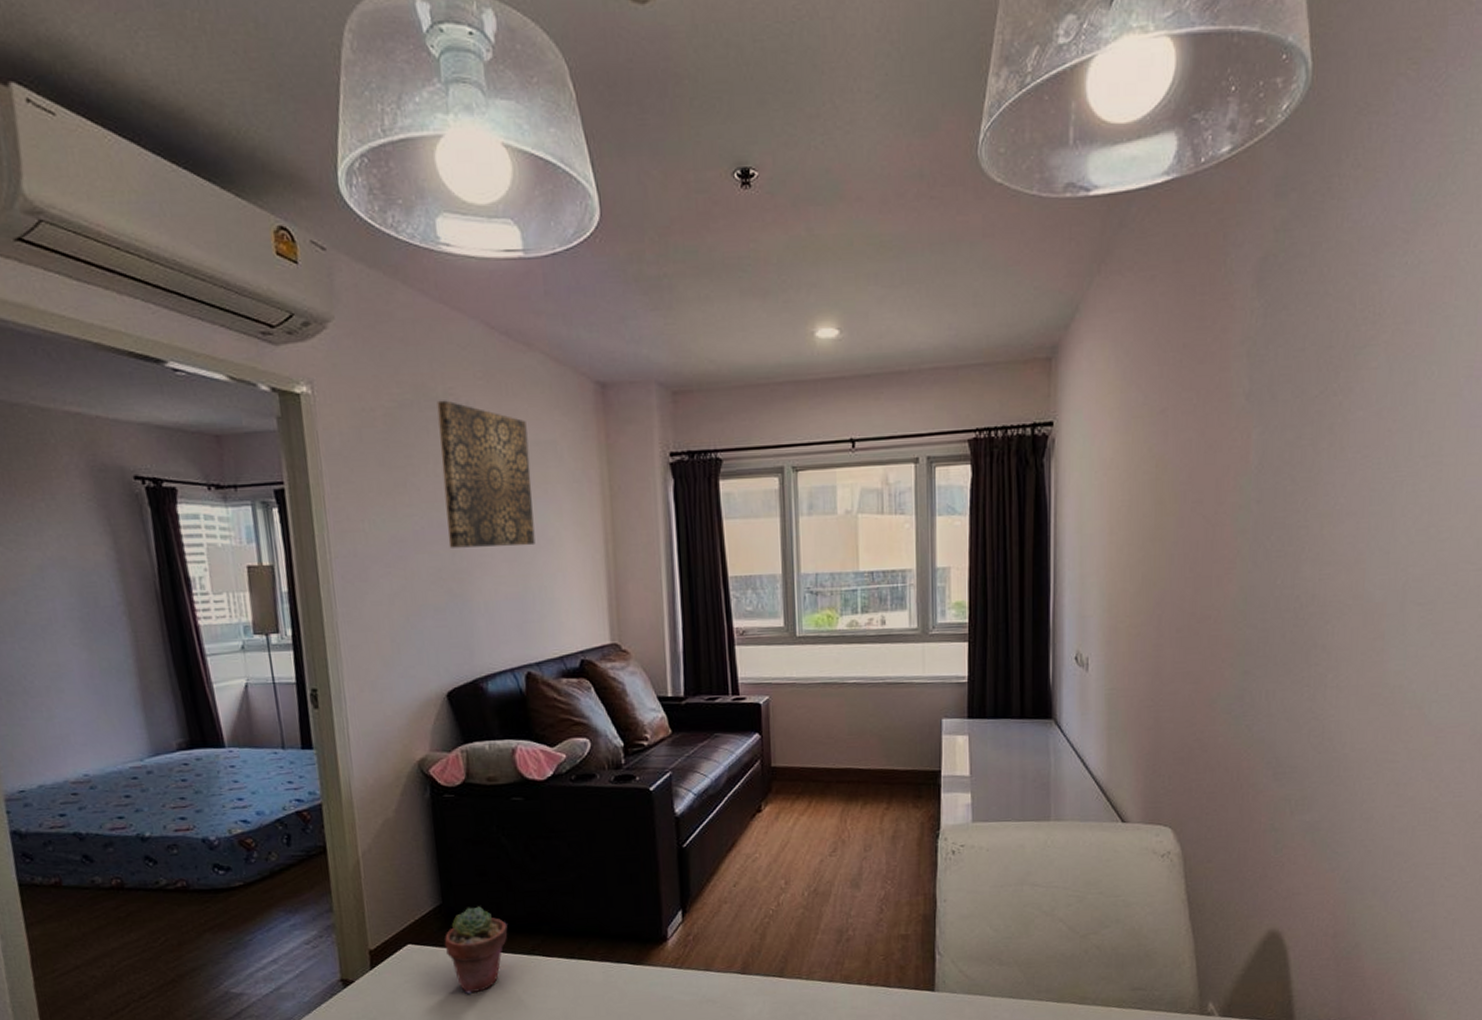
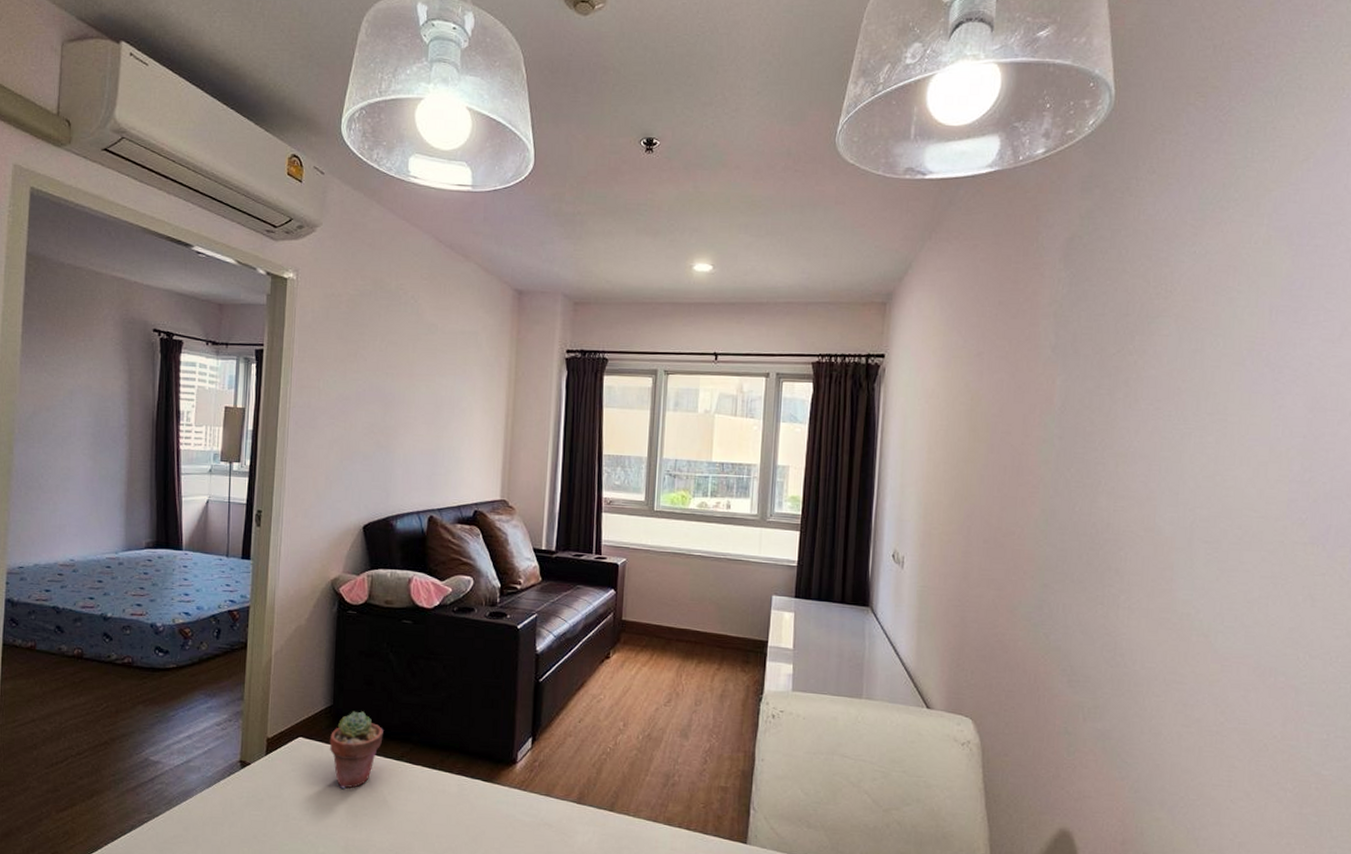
wall art: present [437,400,536,548] -> none [382,293,456,413]

